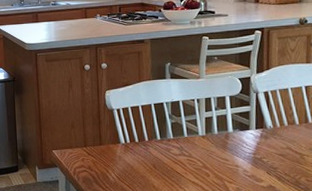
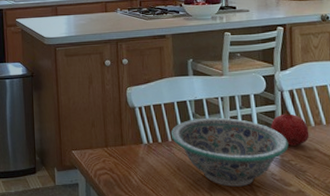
decorative bowl: none [147,118,261,183] -> present [171,117,289,187]
fruit: none [245,111,282,144] -> present [271,110,310,146]

